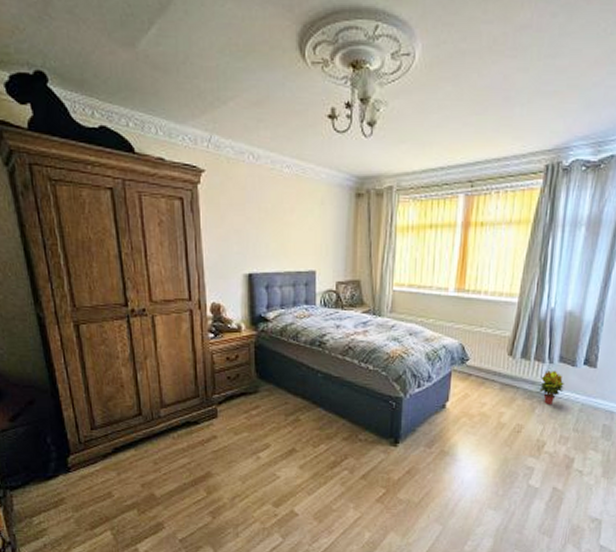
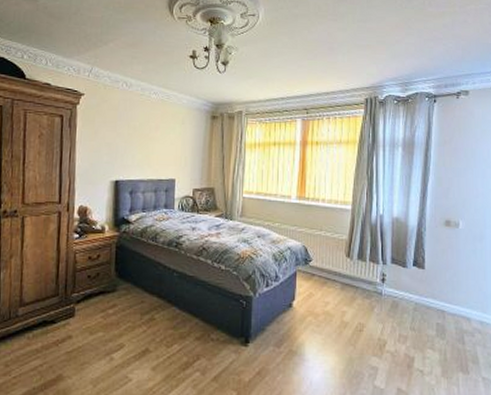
potted plant: present [538,370,565,406] -> none [375,271,399,305]

